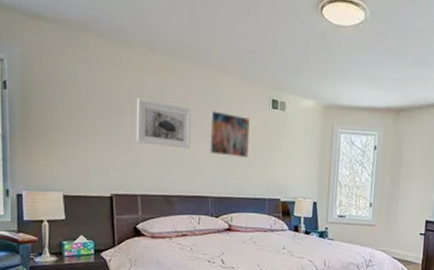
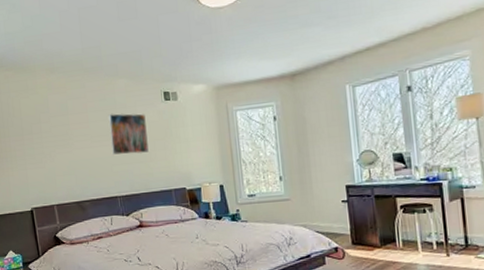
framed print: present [136,98,192,149] -> none [43,115,95,157]

